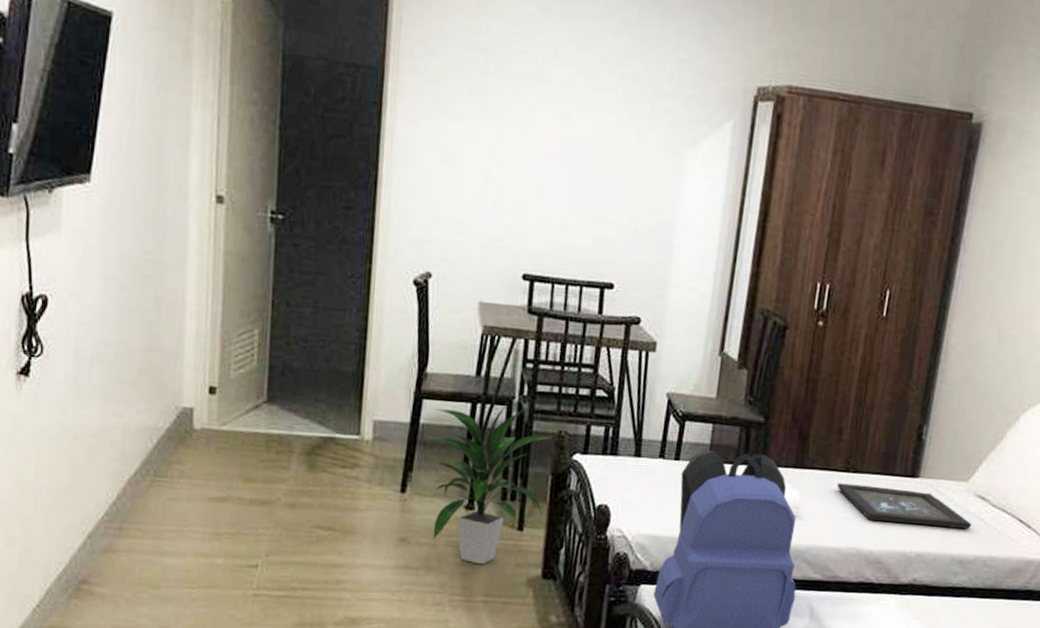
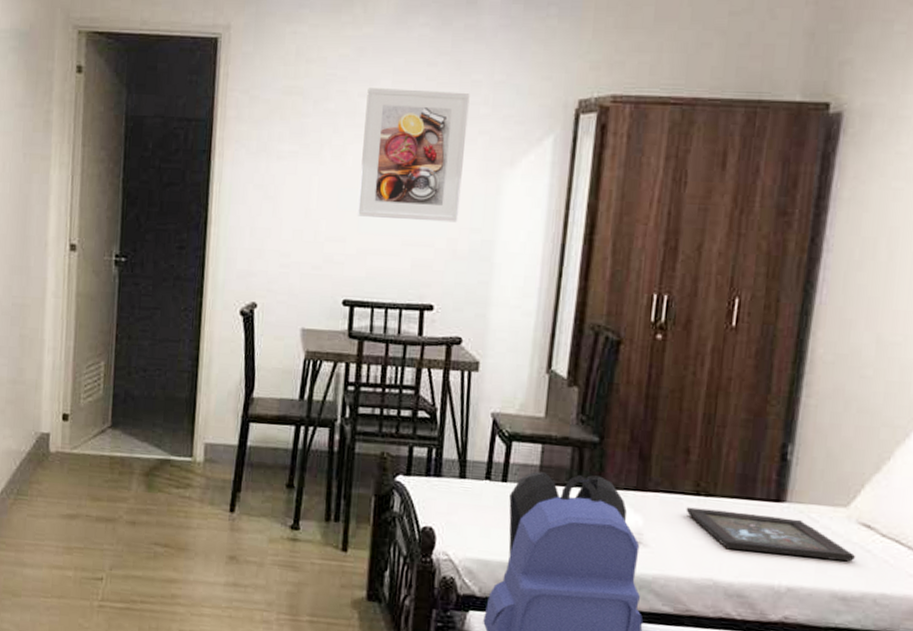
indoor plant: present [429,404,552,565] -> none [255,427,374,585]
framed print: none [538,52,655,201] -> present [356,88,470,223]

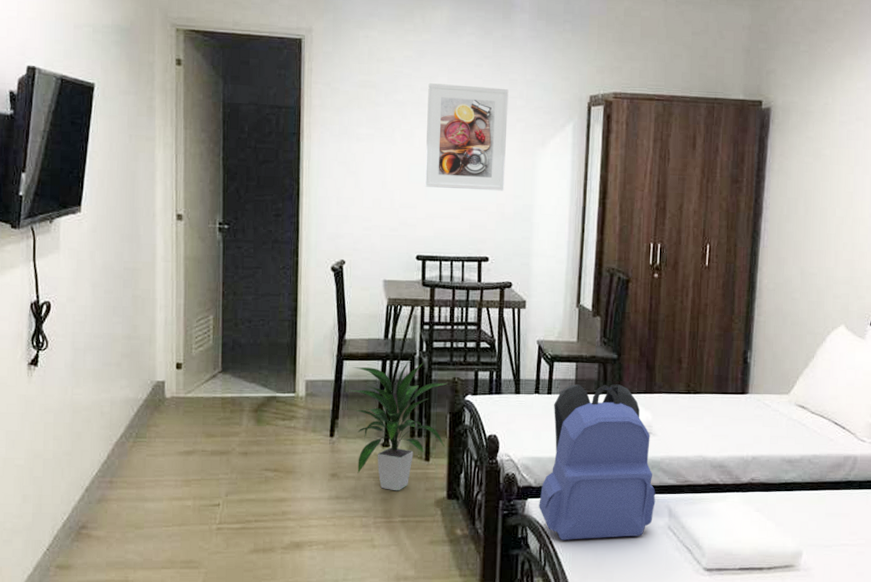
indoor plant: none [255,427,374,585] -> present [350,360,448,491]
tray: present [686,507,855,562] -> none [681,403,795,434]

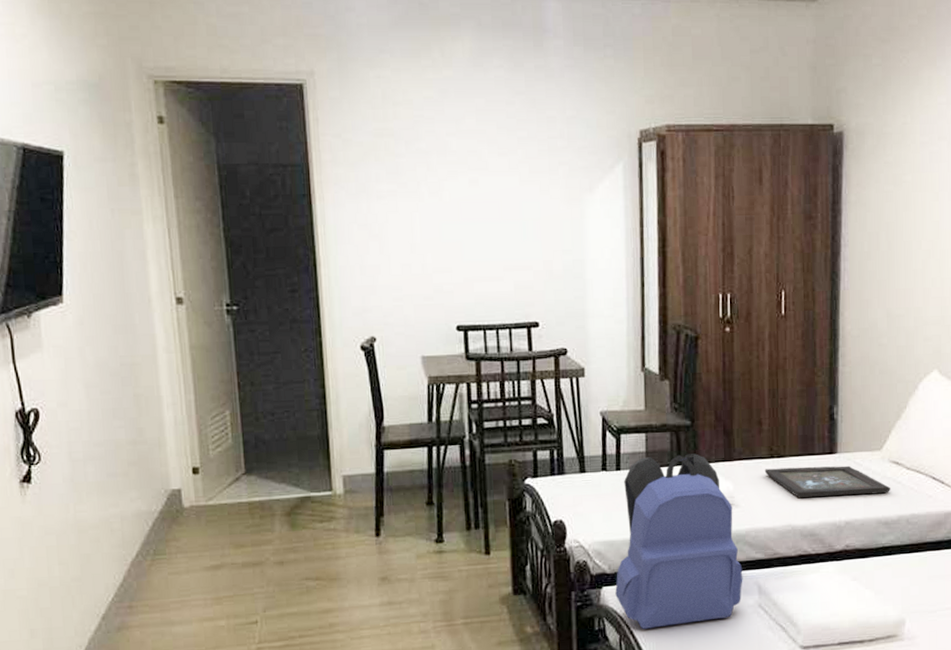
indoor plant: present [350,360,448,491] -> none [394,444,506,591]
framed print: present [424,83,509,191] -> none [454,127,551,247]
tray: none [681,403,795,434] -> present [764,465,890,499]

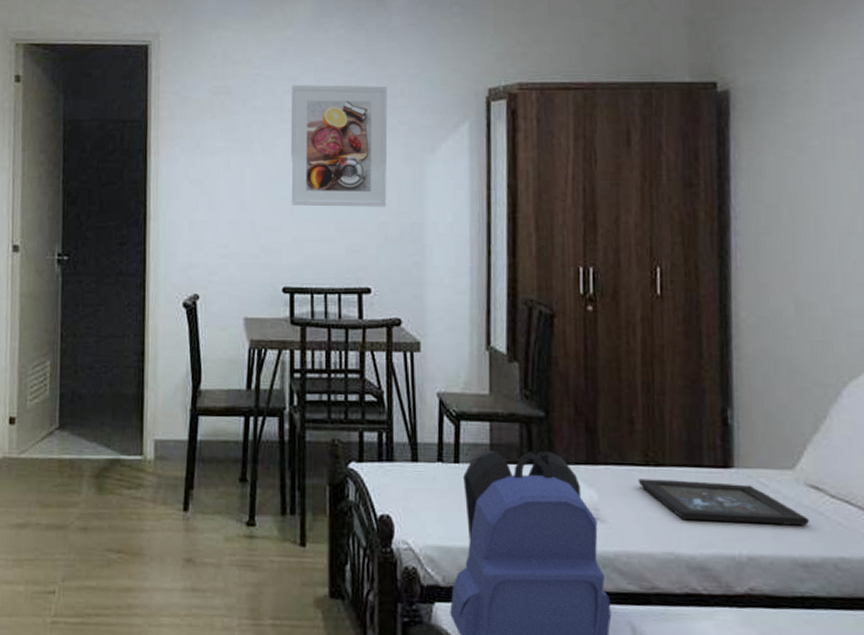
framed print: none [454,127,551,247] -> present [290,85,388,207]

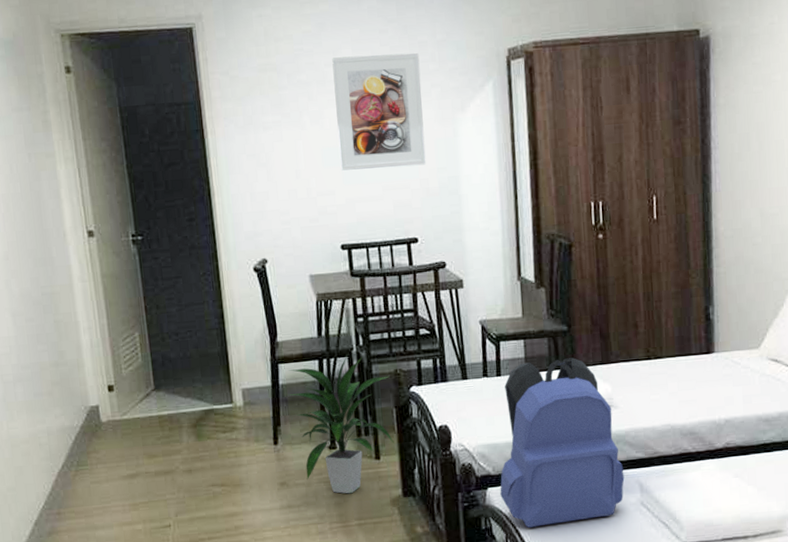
indoor plant: none [206,416,326,585] -> present [288,356,394,494]
tray: present [638,478,809,526] -> none [642,364,770,398]

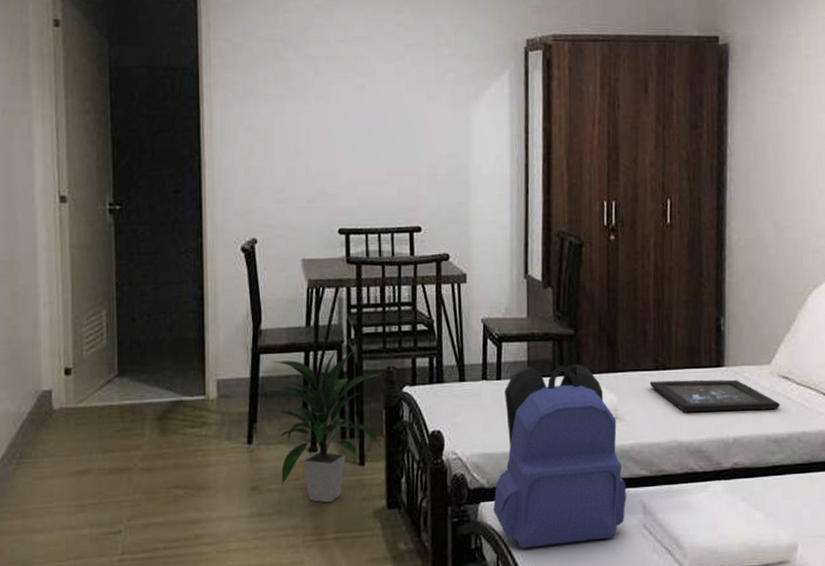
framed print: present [332,52,426,171] -> none [343,34,435,152]
tray: none [642,364,770,398] -> present [649,379,780,413]

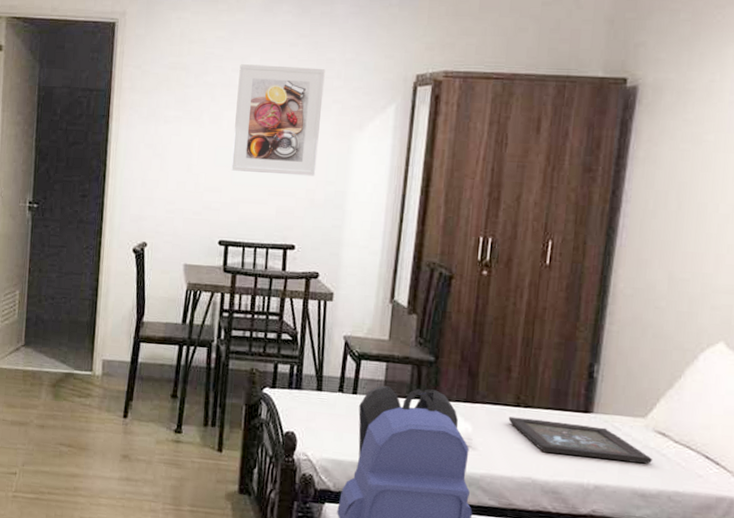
indoor plant: present [268,349,381,503] -> none [145,346,245,480]
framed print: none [343,34,435,152] -> present [230,64,325,176]

